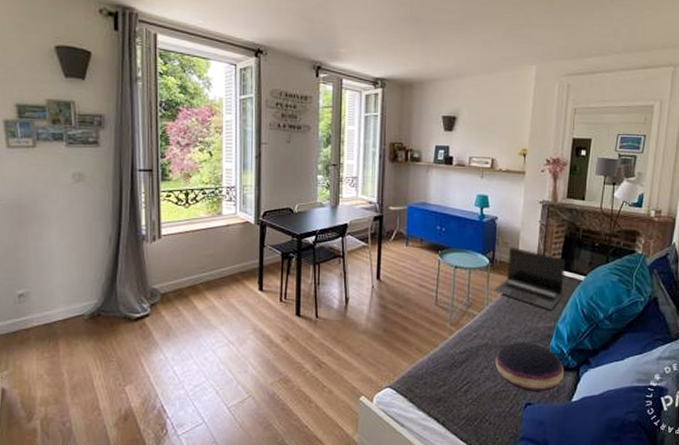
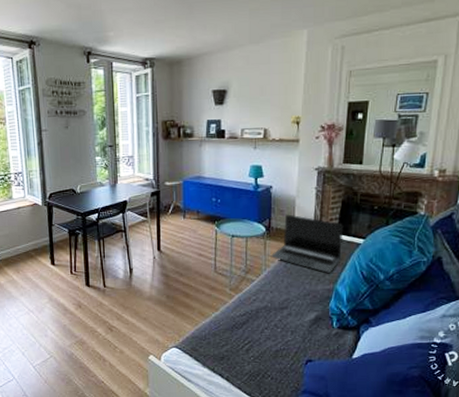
cushion: present [495,342,565,392] -> none [275,304,345,350]

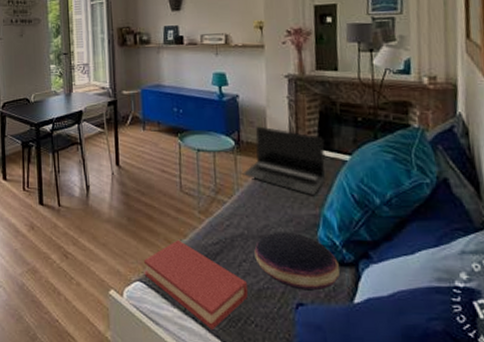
hardback book: none [179,312,268,383] -> present [143,239,249,329]
cushion: none [275,304,345,350] -> present [254,232,340,291]

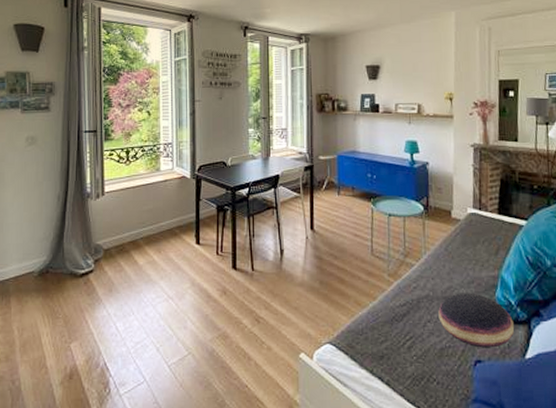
hardback book: present [143,239,249,329] -> none [334,302,432,388]
laptop: present [242,126,326,195] -> none [430,192,505,258]

